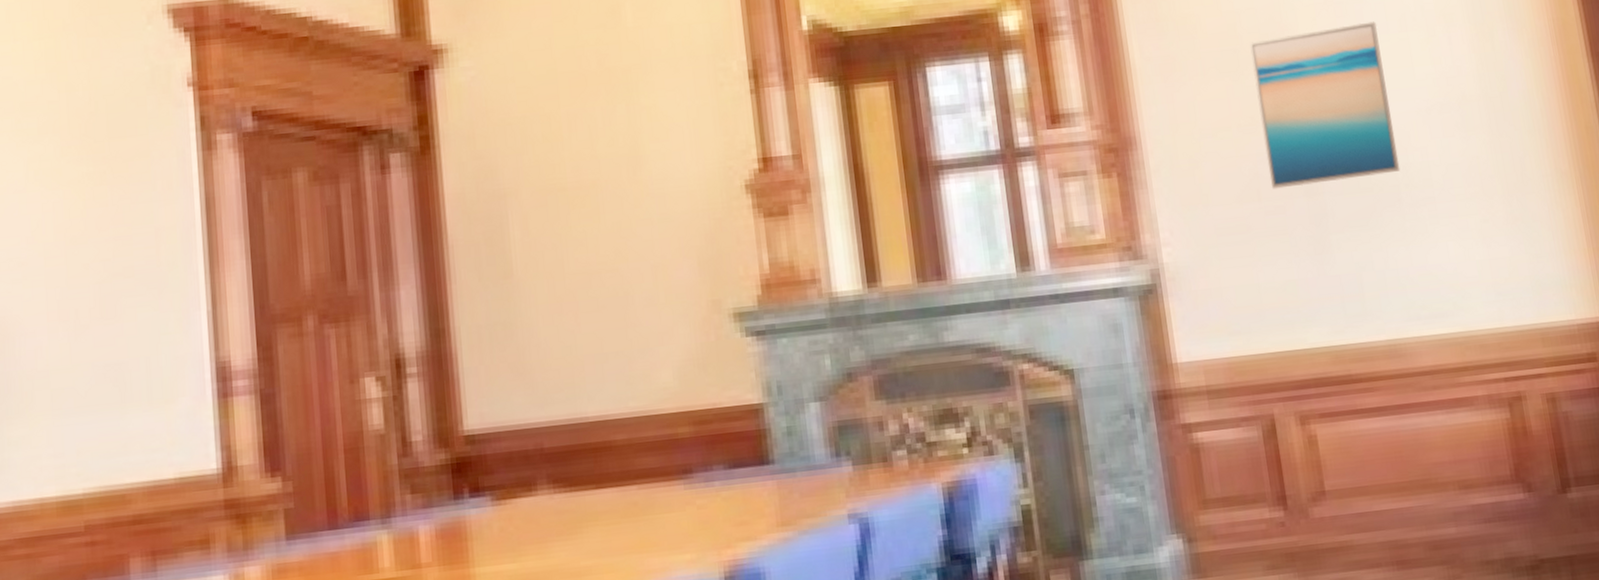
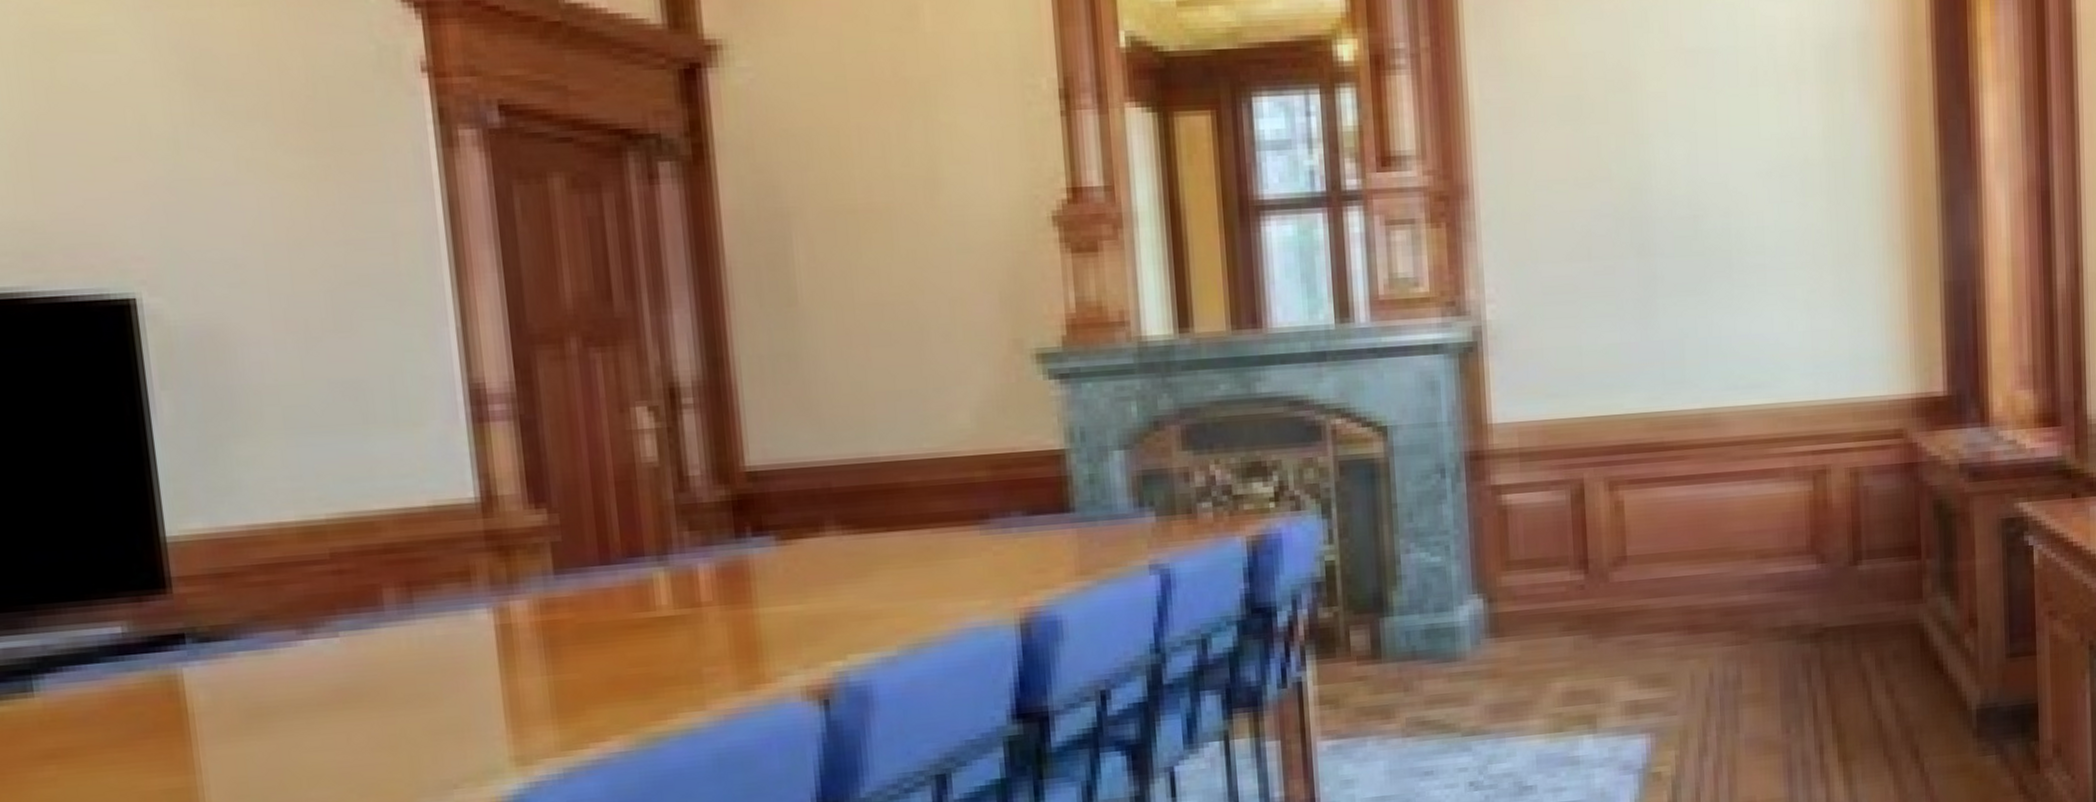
wall art: present [1249,21,1401,189] -> none [1594,73,1734,248]

